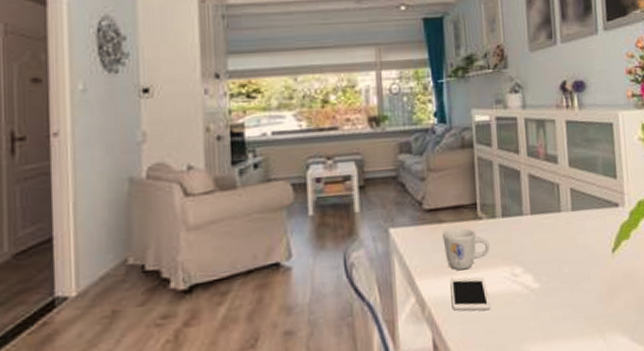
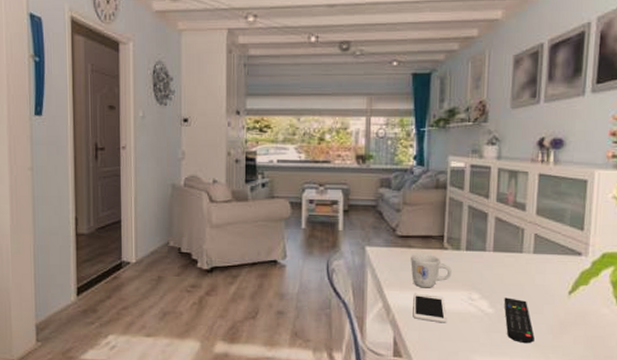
remote control: none [548,266,586,319] -> present [504,297,535,344]

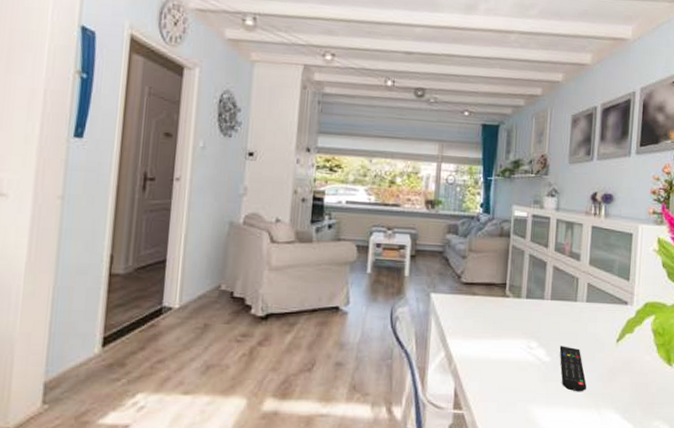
mug: present [410,253,452,288] -> none [474,301,513,337]
cell phone: present [413,293,447,323] -> none [474,342,507,373]

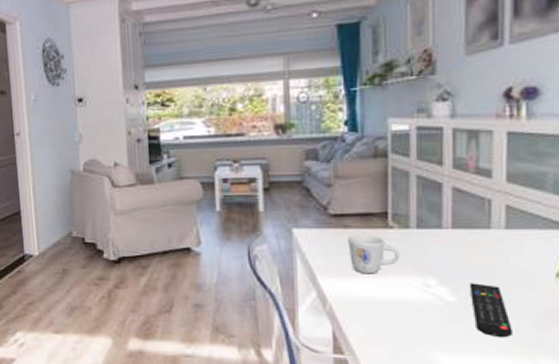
mug: none [474,301,513,337] -> present [348,234,400,274]

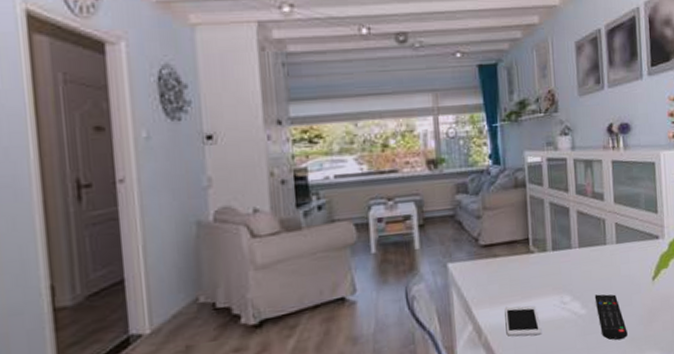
mug: present [348,234,400,274] -> none [497,260,541,300]
cell phone: none [354,280,398,315] -> present [504,305,542,337]

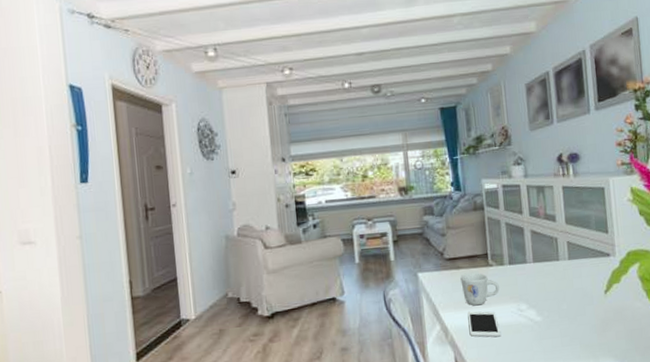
mug: none [497,260,541,300] -> present [460,272,500,306]
remote control: present [594,294,628,341] -> none [549,304,582,346]

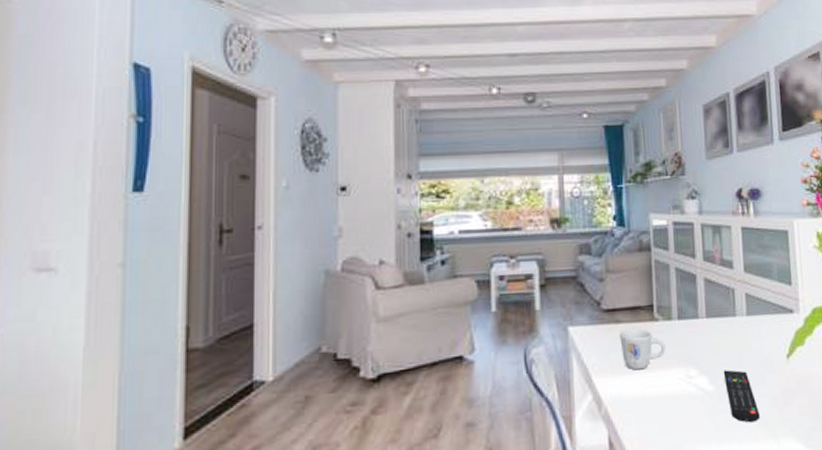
cell phone: present [467,311,502,338] -> none [626,376,666,411]
remote control: none [549,304,582,346] -> present [723,369,760,423]

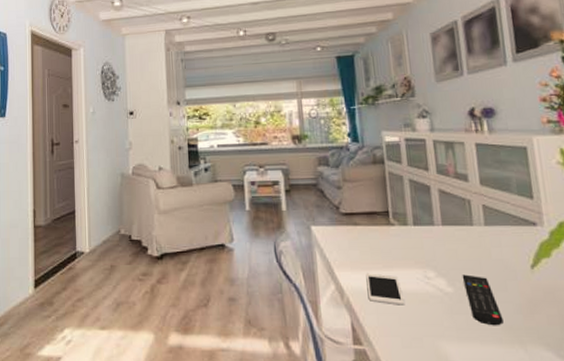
mug: present [619,328,666,371] -> none [358,230,403,268]
cell phone: none [626,376,666,411] -> present [366,273,405,305]

